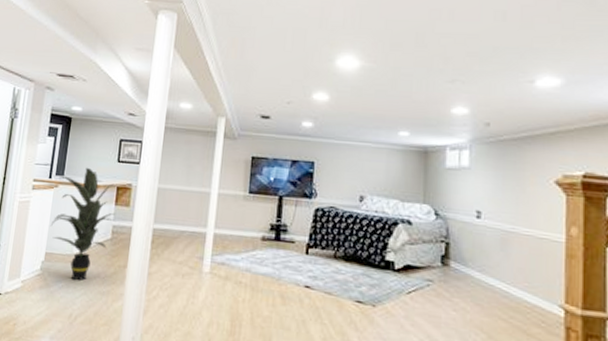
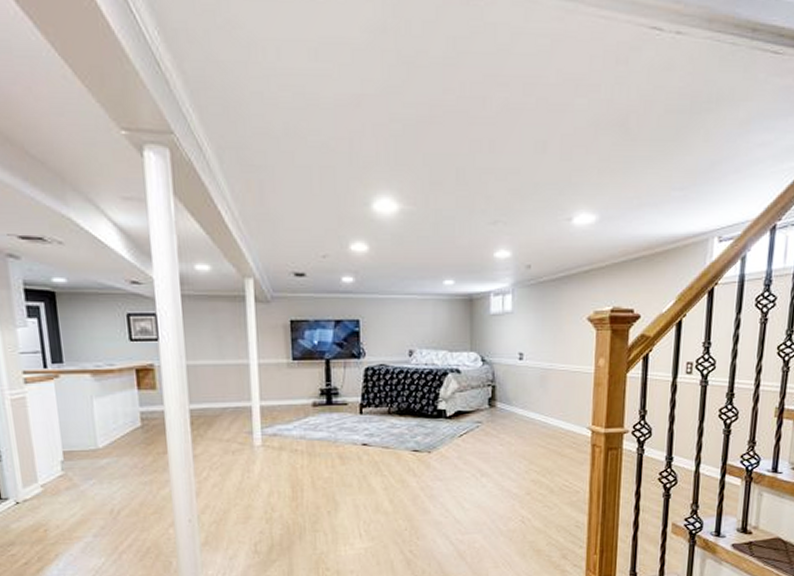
indoor plant: present [50,167,115,281] -> none [52,350,141,476]

